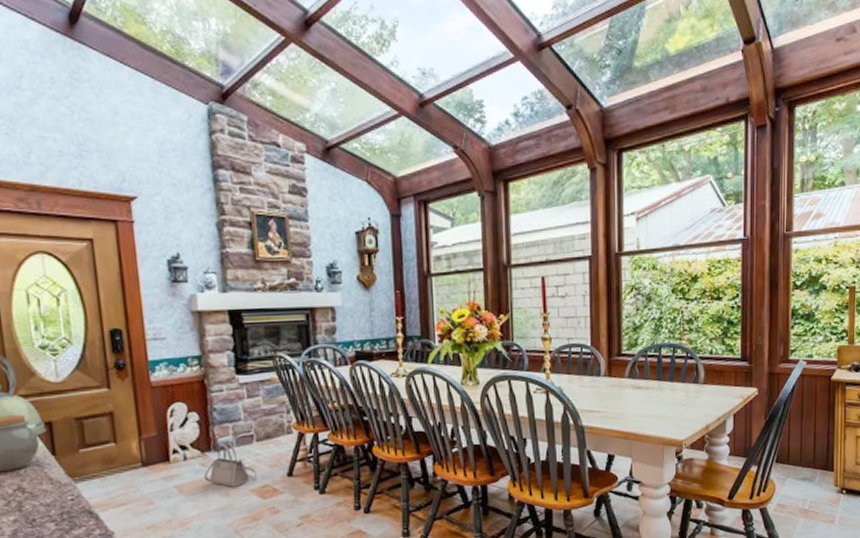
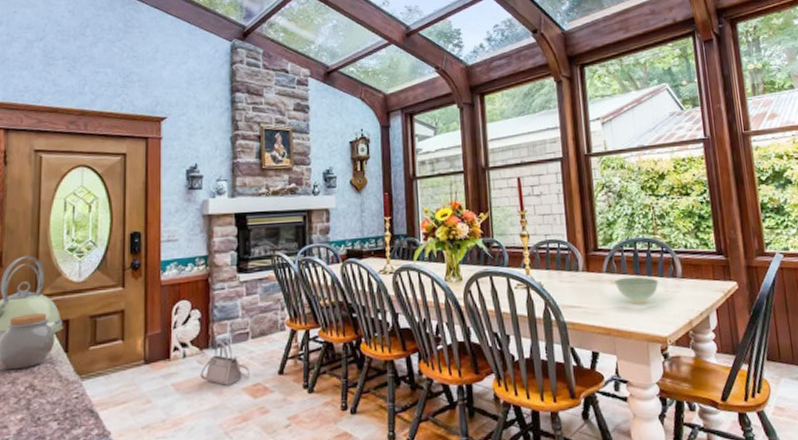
bowl: none [636,382,680,409] -> present [615,276,659,305]

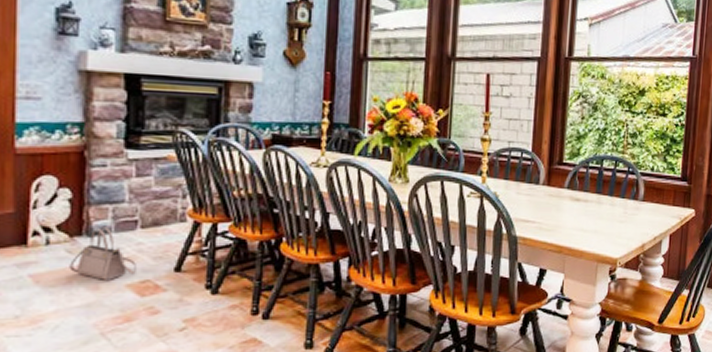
bowl: present [615,276,659,305] -> none [575,195,619,224]

